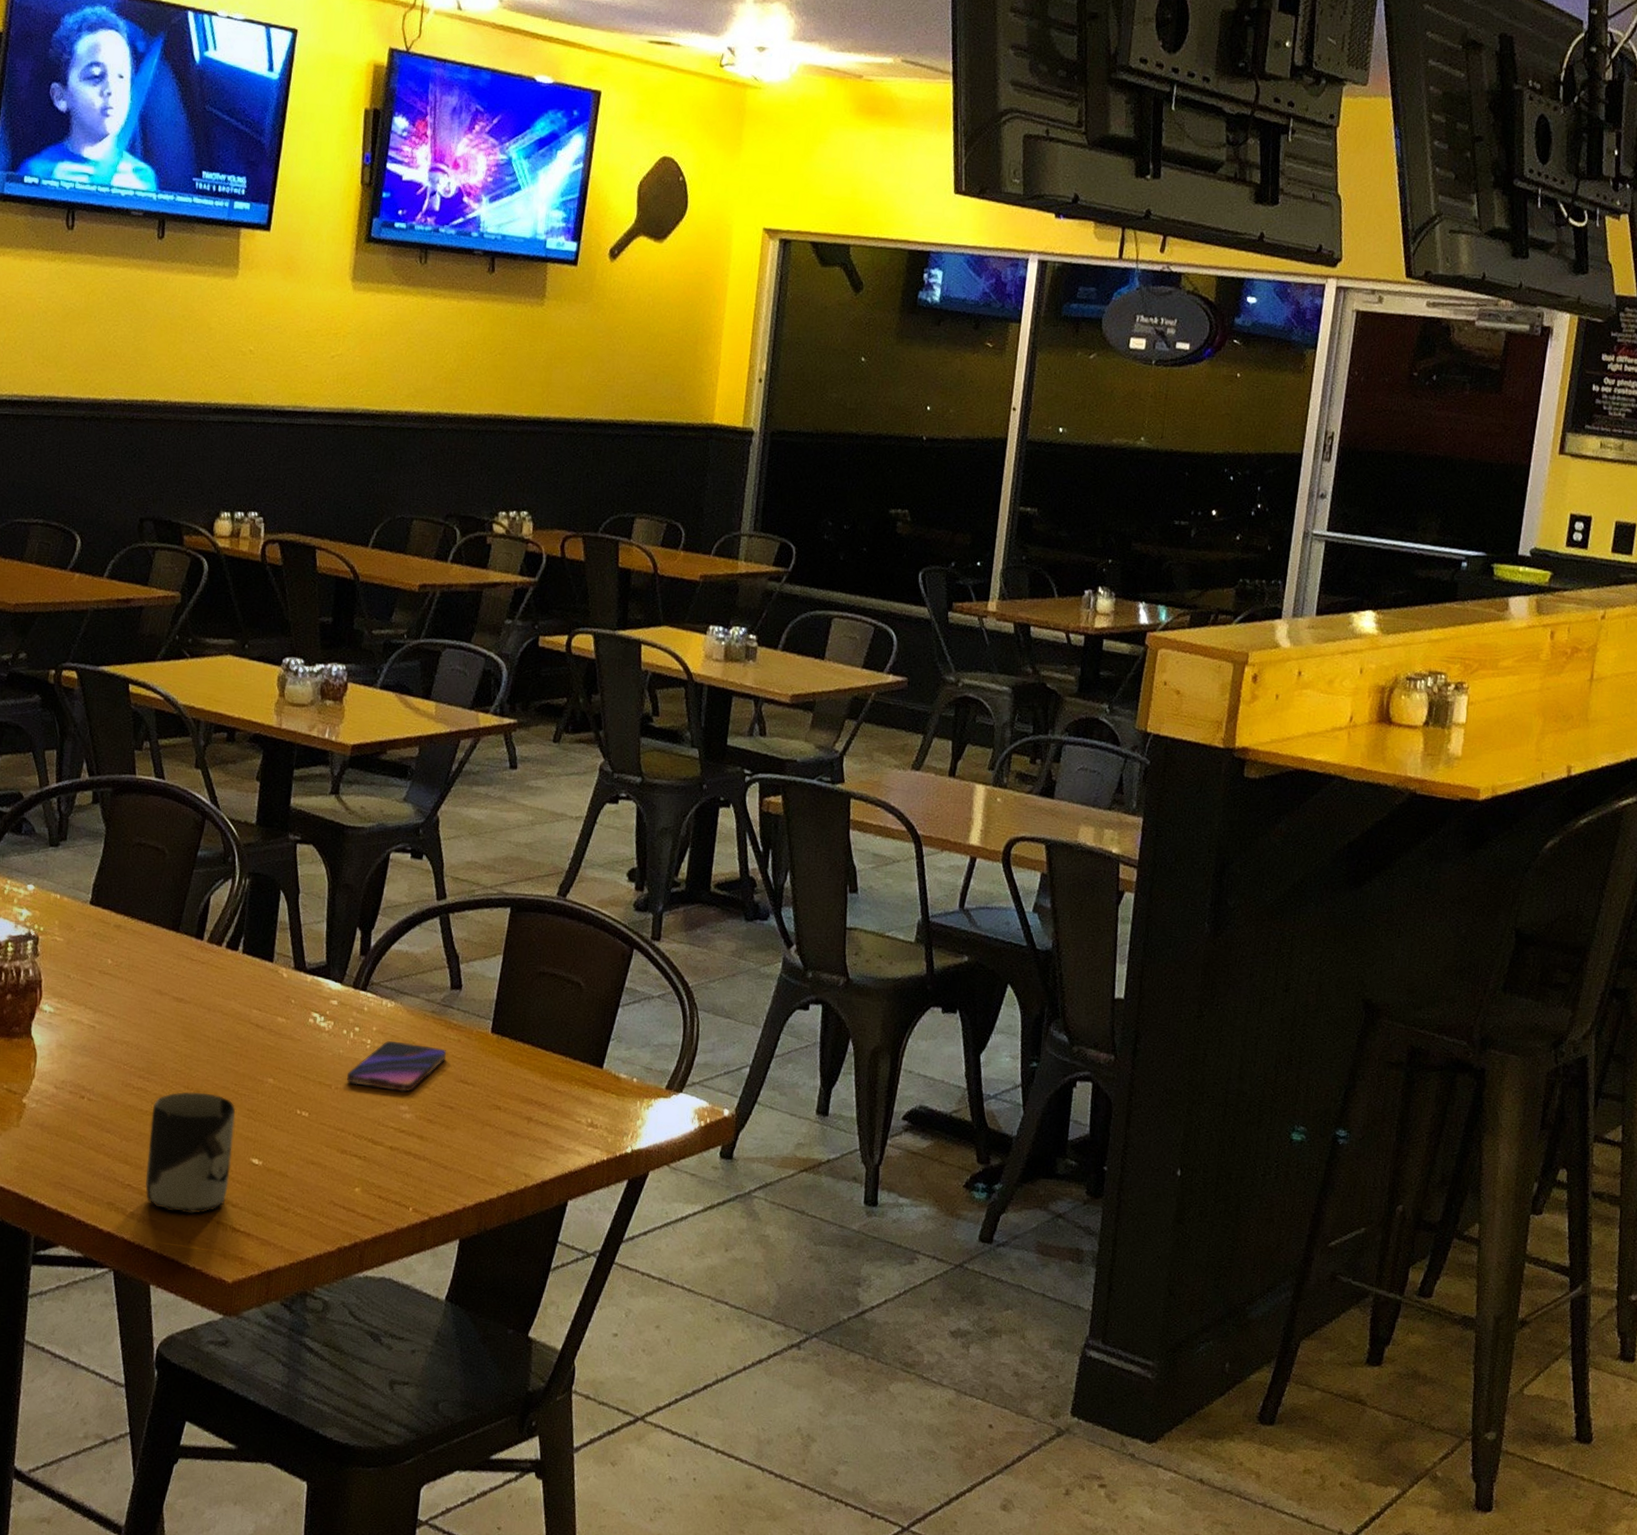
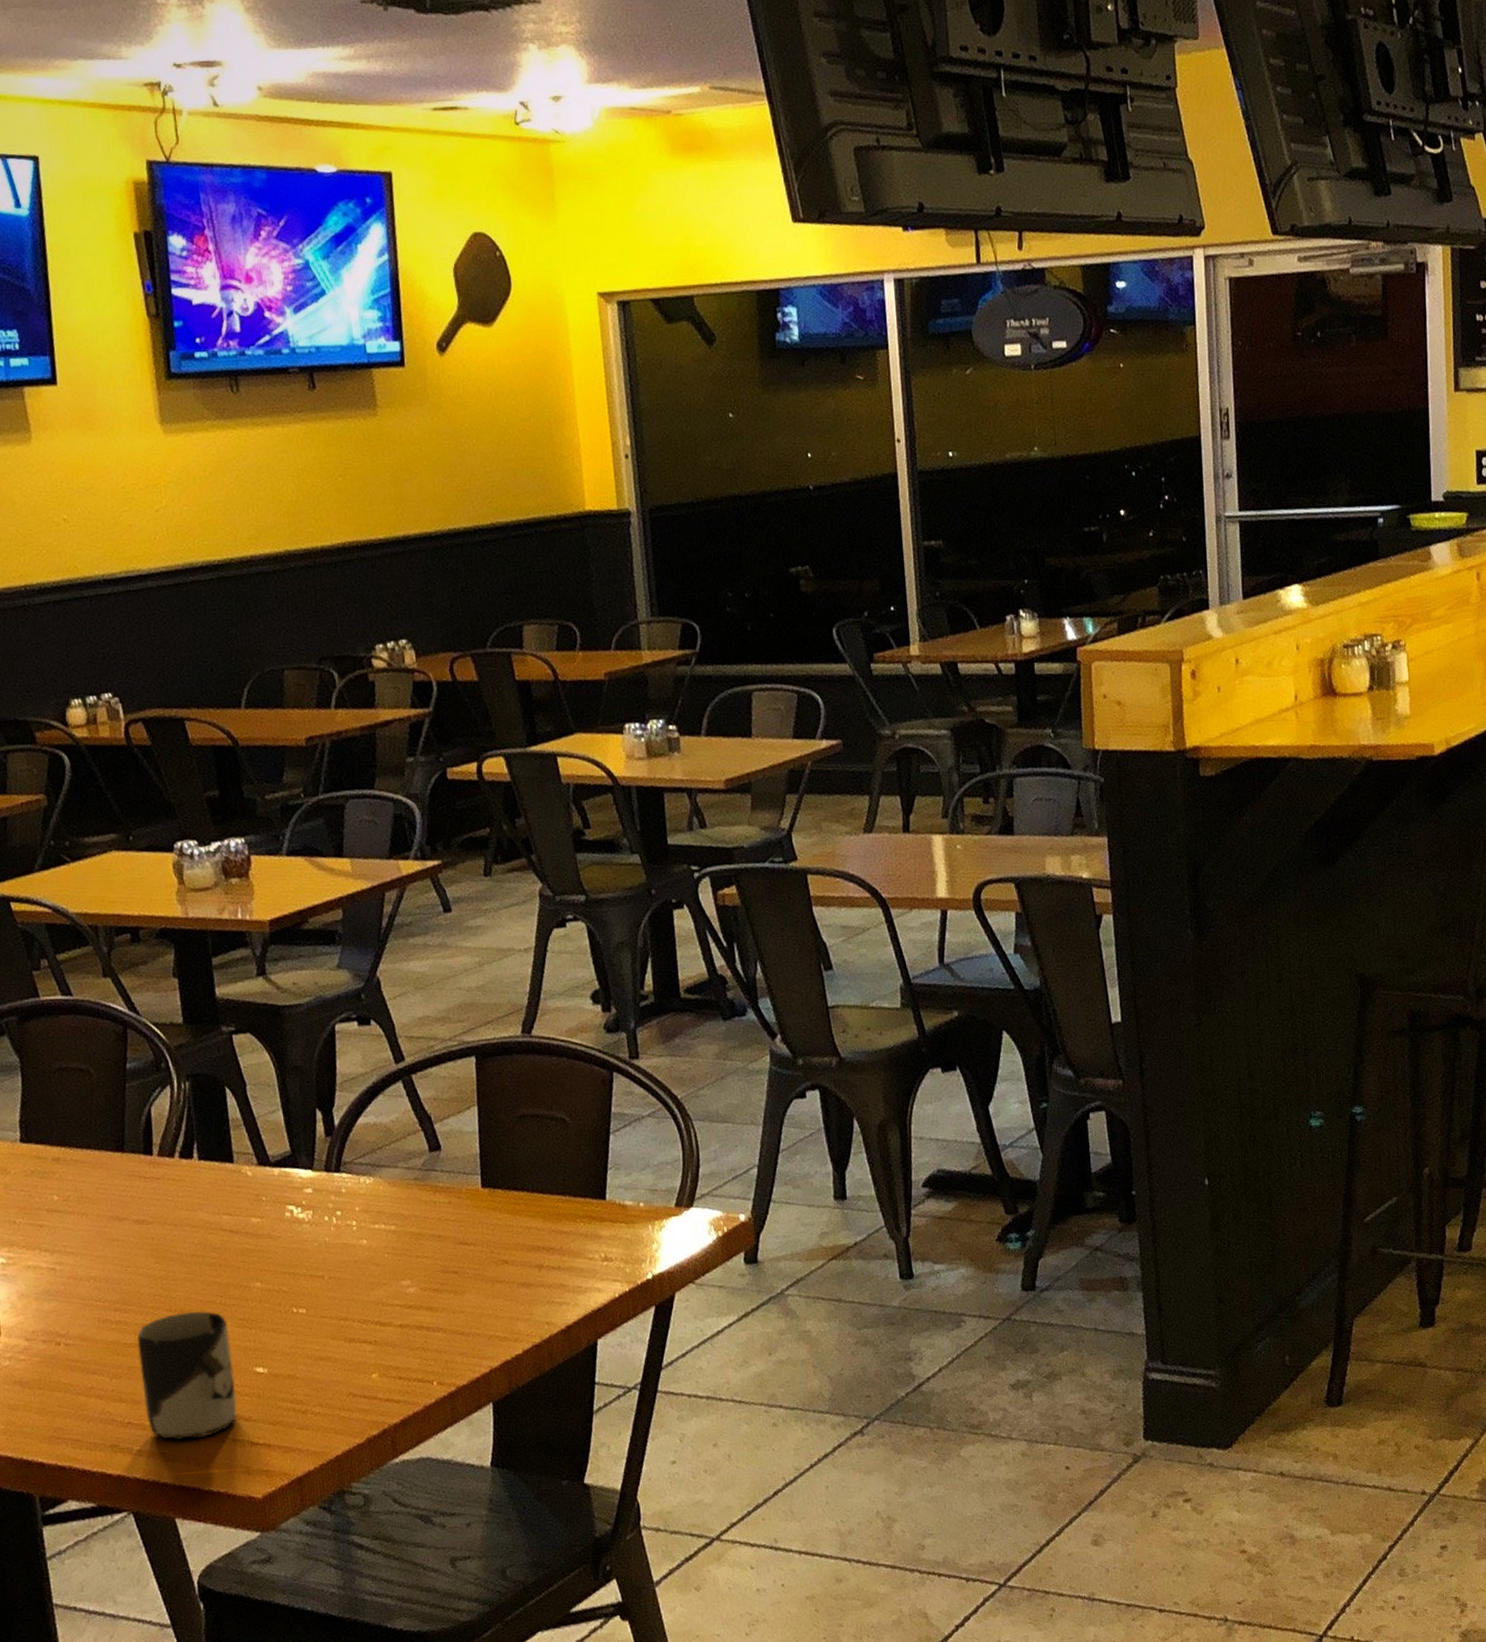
smartphone: present [346,1040,447,1092] -> none [338,1214,440,1270]

